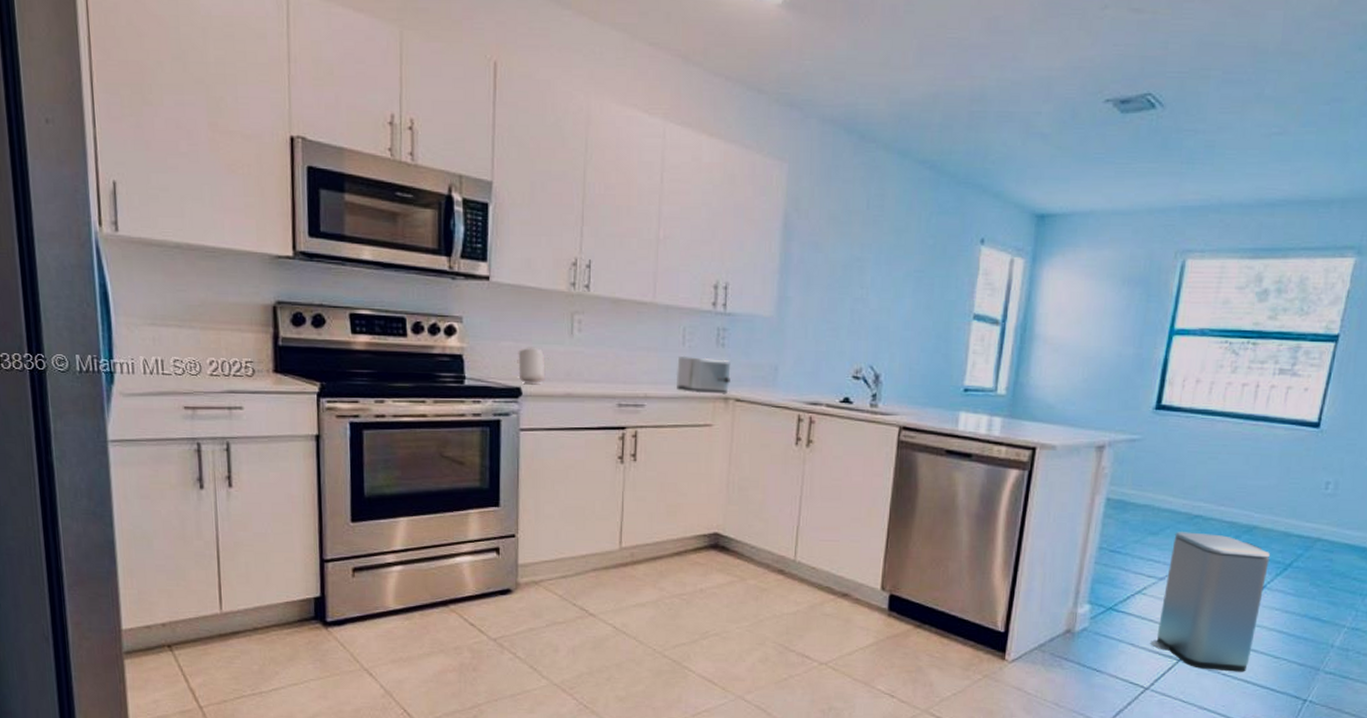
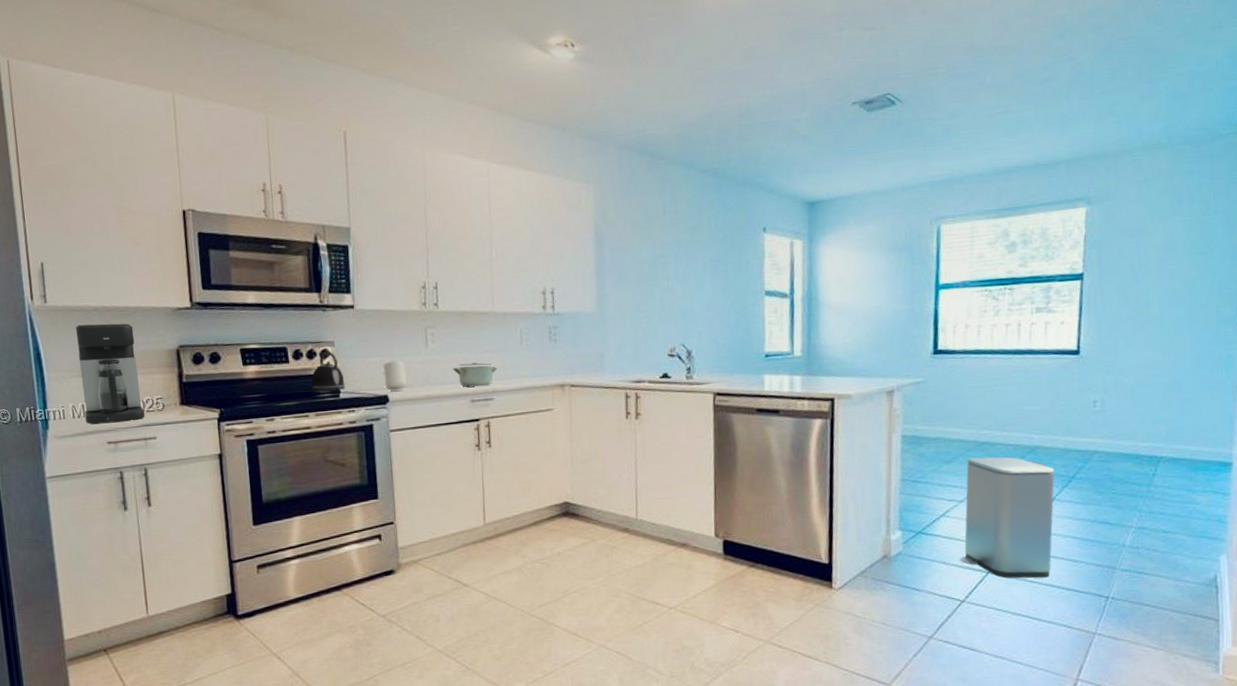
coffee maker: none [152,262,231,384] -> present [76,323,145,424]
kettle: none [431,328,472,376] -> present [311,351,346,392]
saucepan: none [600,360,652,390] -> present [453,362,497,387]
toaster: present [676,355,731,395] -> none [517,352,565,384]

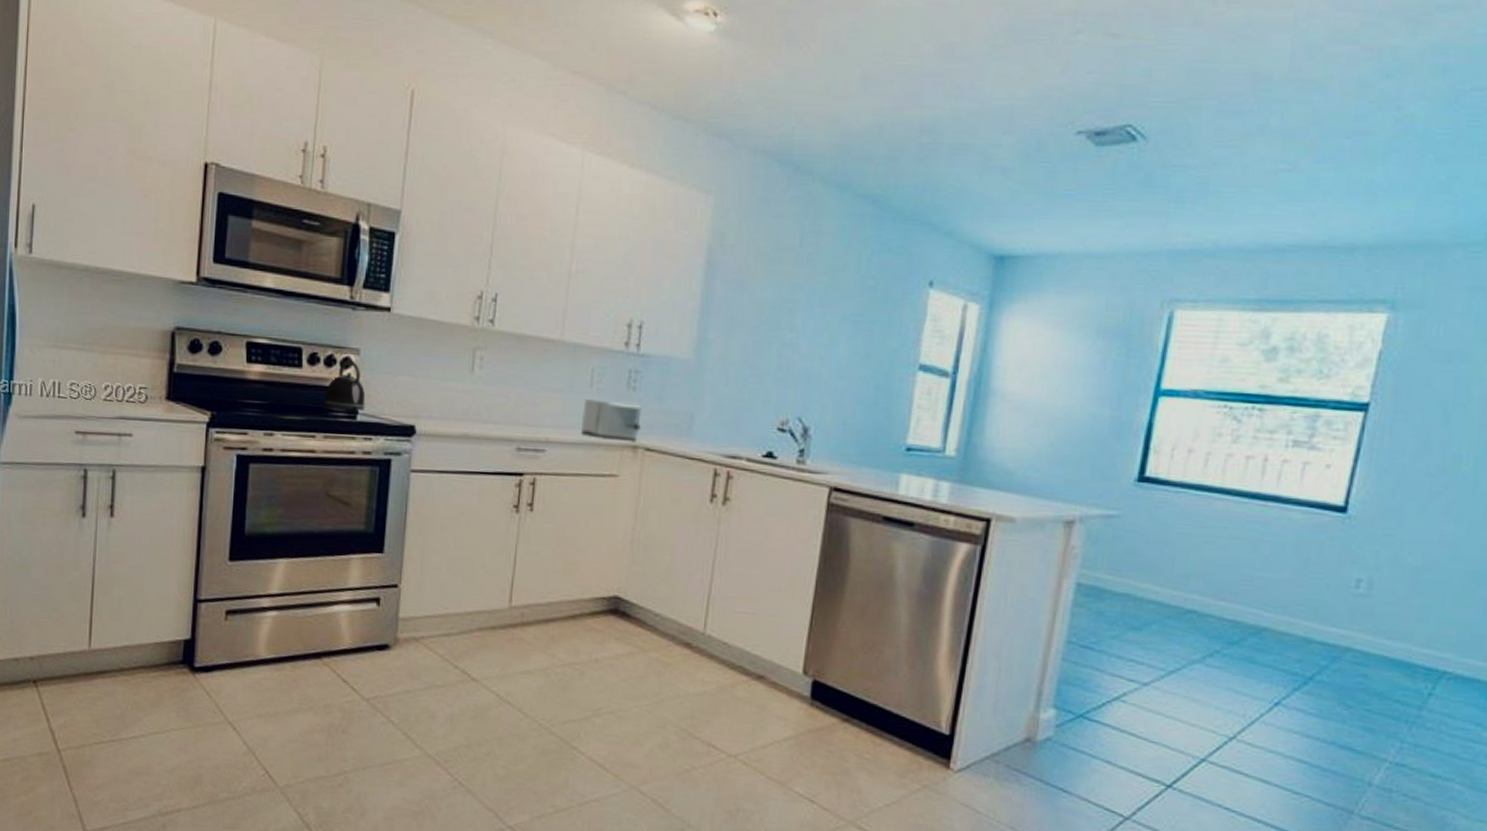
coffee maker: present [76,323,145,424] -> none [55,285,126,410]
canister: present [378,360,415,391] -> none [407,383,451,422]
saucepan: present [453,362,497,387] -> none [500,400,556,434]
toaster: none [517,352,565,384] -> present [580,398,642,443]
pedal bin: present [960,457,1055,578] -> none [1132,628,1285,808]

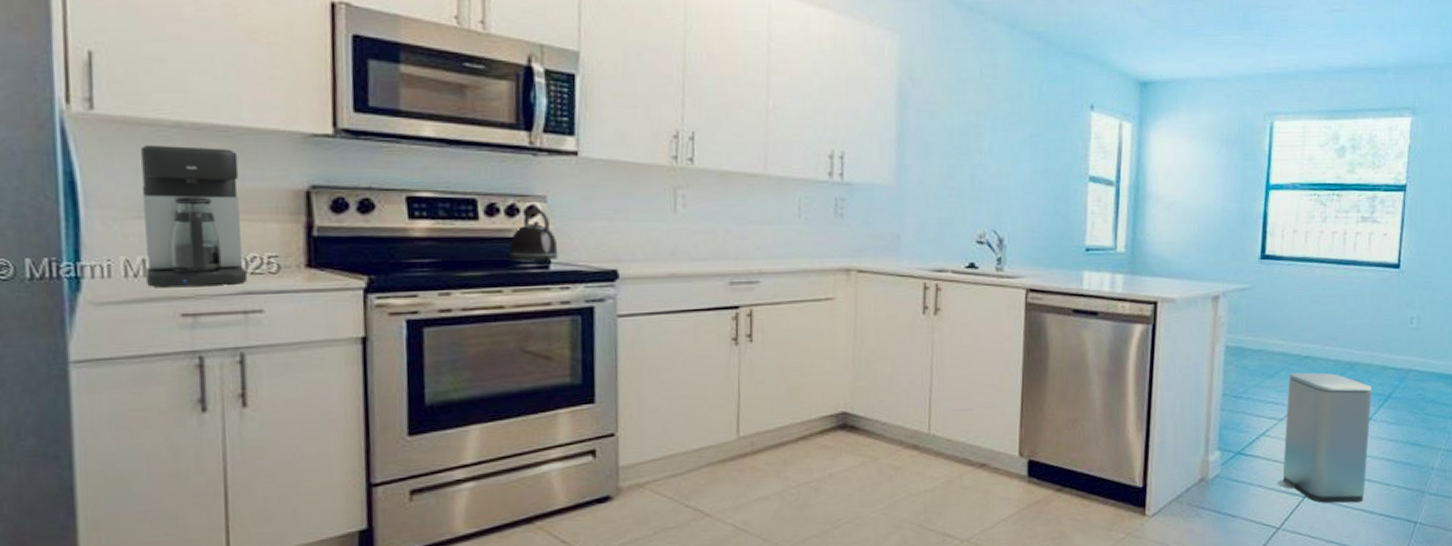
coffee maker: none [55,285,126,410] -> present [141,144,248,288]
toaster: present [580,398,642,443] -> none [792,228,851,267]
pedal bin: none [1132,628,1285,808] -> present [1278,372,1372,503]

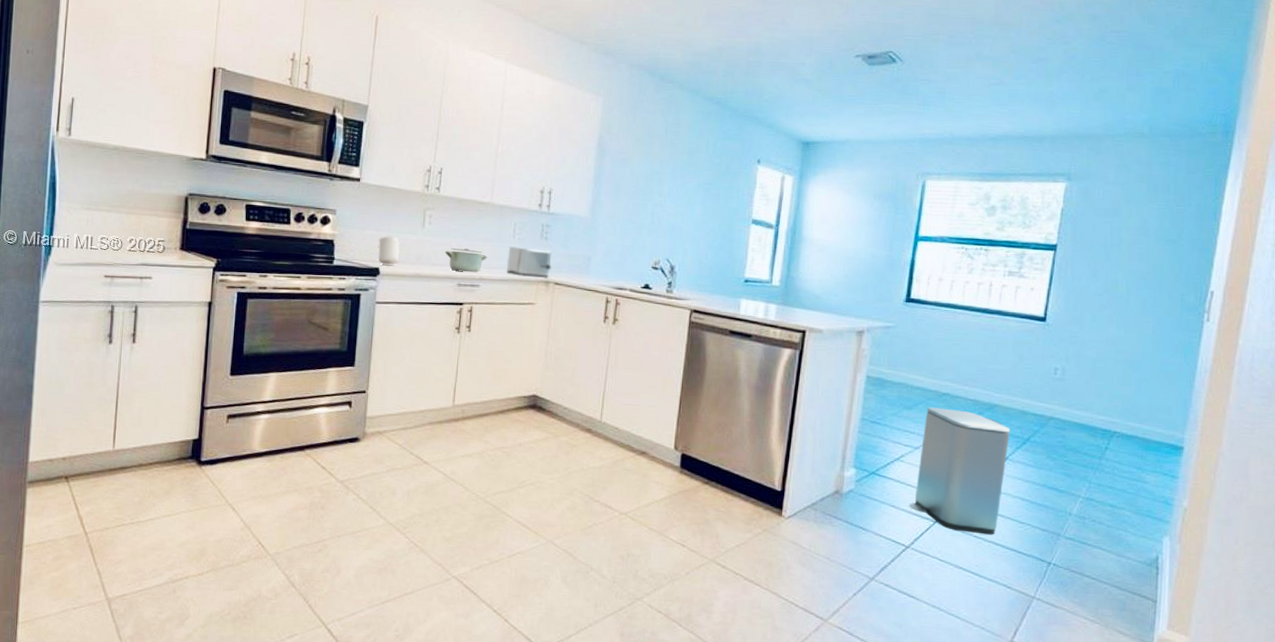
coffee maker: present [141,144,248,288] -> none [87,160,148,258]
kettle: present [509,208,558,261] -> none [307,218,340,257]
canister: none [606,225,655,265] -> present [373,235,407,265]
saucepan: none [708,236,767,266] -> present [445,248,487,273]
toaster: none [792,228,851,267] -> present [506,246,552,279]

